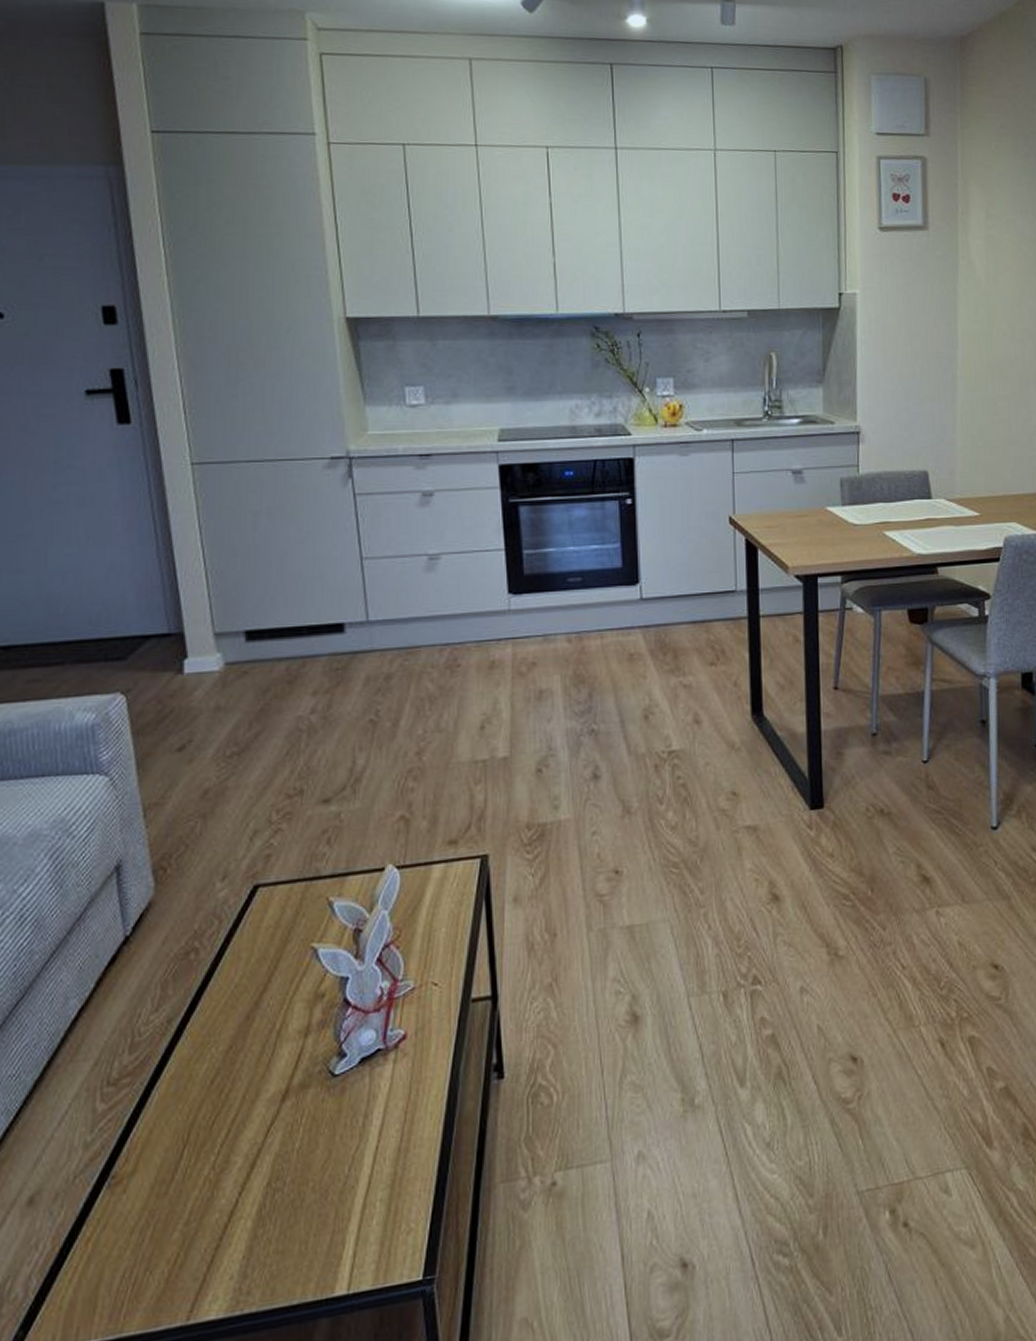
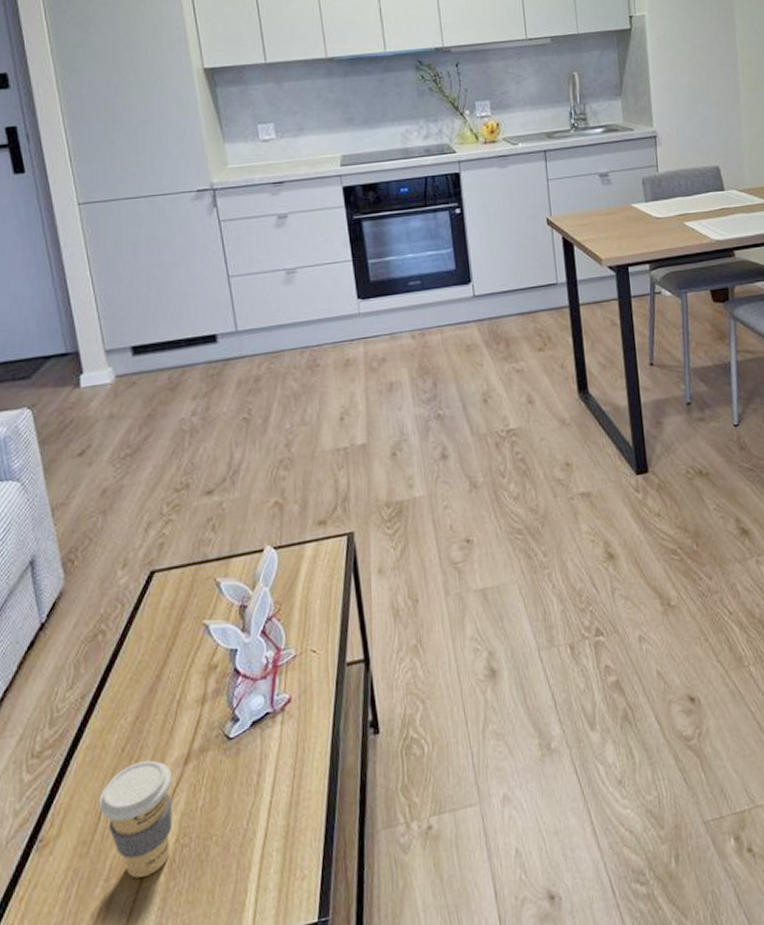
coffee cup: none [181,1095,266,1223] -> present [98,760,173,878]

